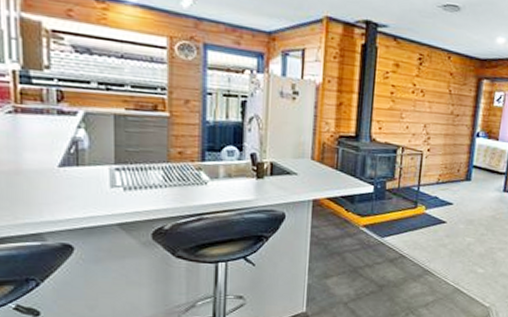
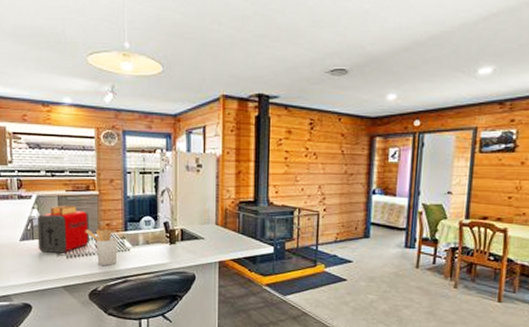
toaster: none [83,125,157,184] -> present [37,205,90,253]
utensil holder: none [150,157,192,201] -> present [85,229,118,265]

